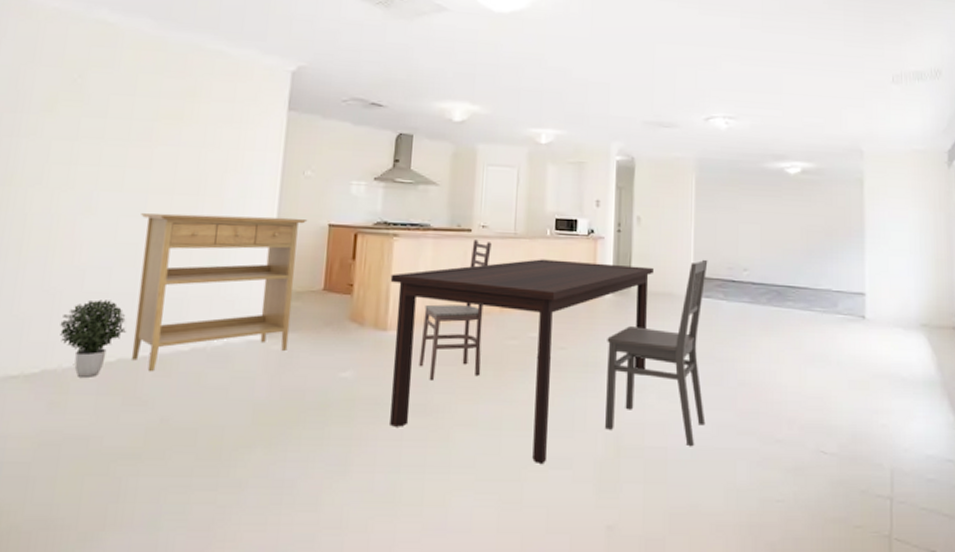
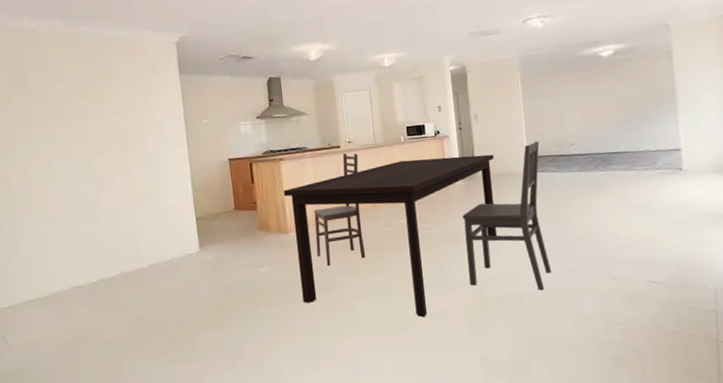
potted plant: present [60,300,126,377] -> none [53,238,100,295]
console table: present [131,212,308,372] -> none [90,158,217,286]

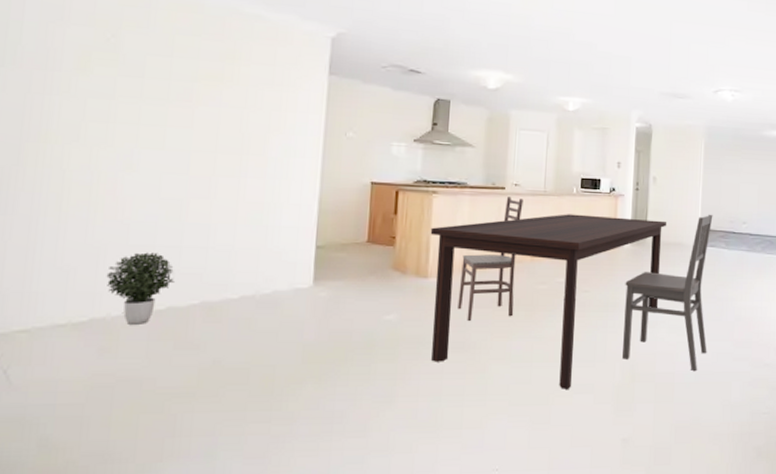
potted plant: none [53,238,100,295] -> present [106,252,175,324]

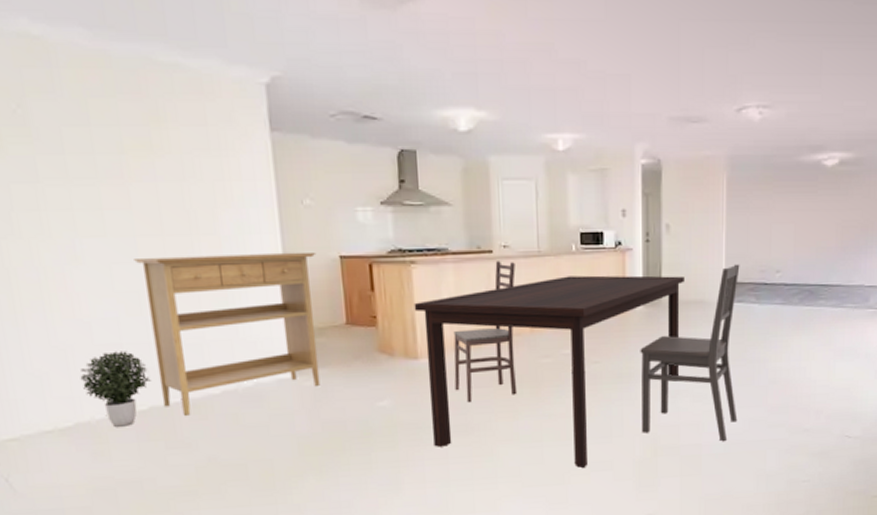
console table: none [180,170,351,319] -> present [134,252,321,417]

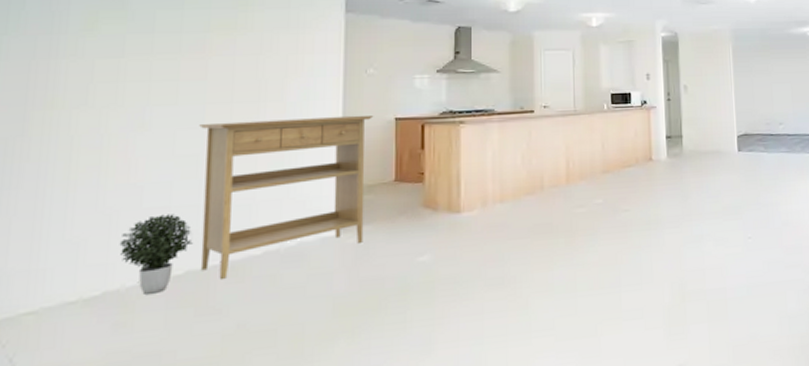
dining table: present [414,275,686,468] -> none [460,129,703,318]
dining chair: present [453,261,518,404] -> none [494,120,554,255]
dining chair: present [640,264,740,441] -> none [666,118,757,284]

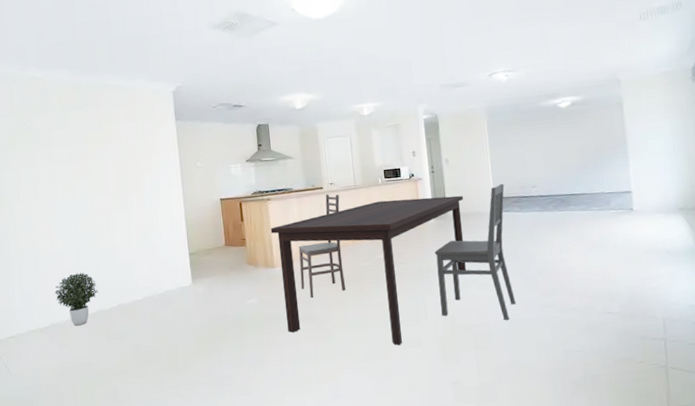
console table: present [199,115,374,281] -> none [90,197,209,317]
dining table: none [460,129,703,318] -> present [270,195,467,345]
dining chair: none [494,120,554,255] -> present [298,194,346,299]
dining chair: none [666,118,757,284] -> present [434,183,516,320]

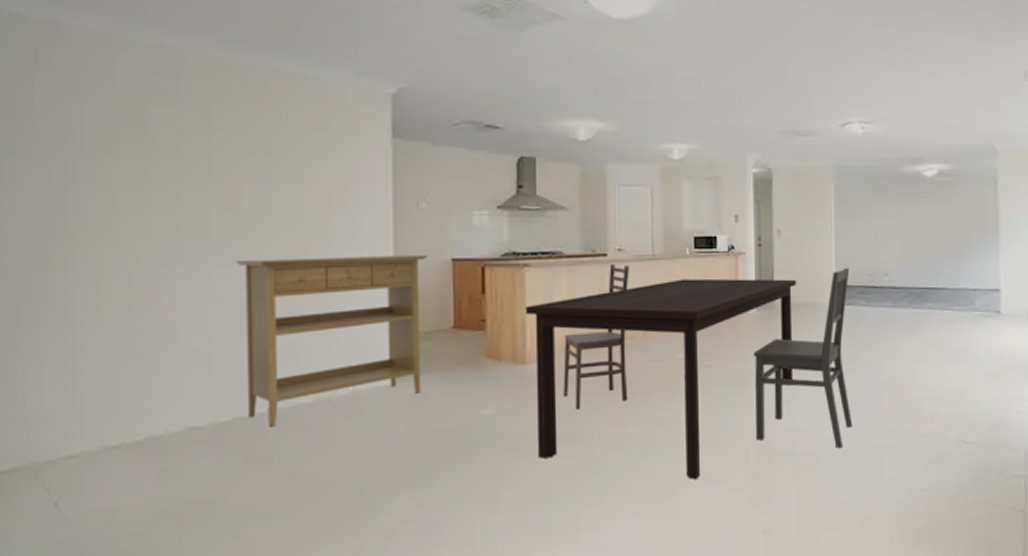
potted plant: present [55,272,98,326] -> none [159,357,237,441]
console table: none [90,197,209,317] -> present [236,254,428,429]

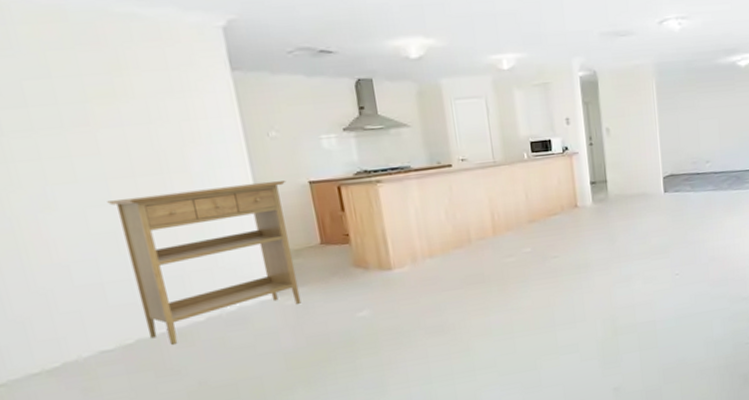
dining table: present [525,278,797,479] -> none [383,173,631,353]
dining chair: present [563,264,629,411] -> none [422,173,487,306]
dining chair: present [753,267,853,448] -> none [593,158,685,316]

